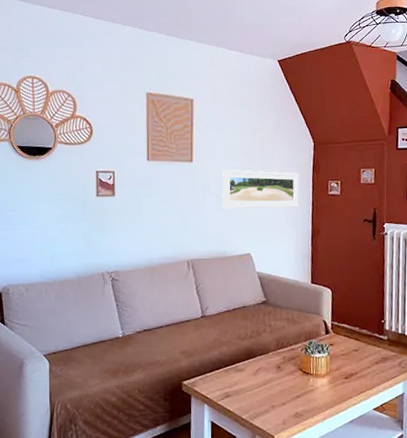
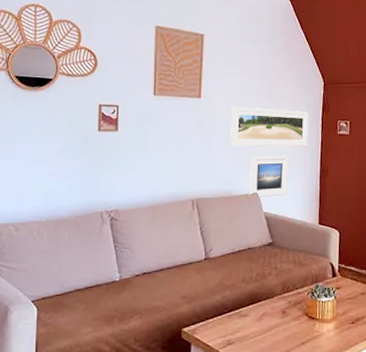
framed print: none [242,216,280,259] -> present [249,155,289,199]

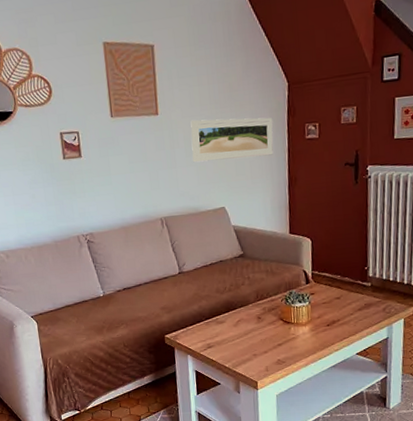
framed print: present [249,155,289,199] -> none [215,166,255,213]

